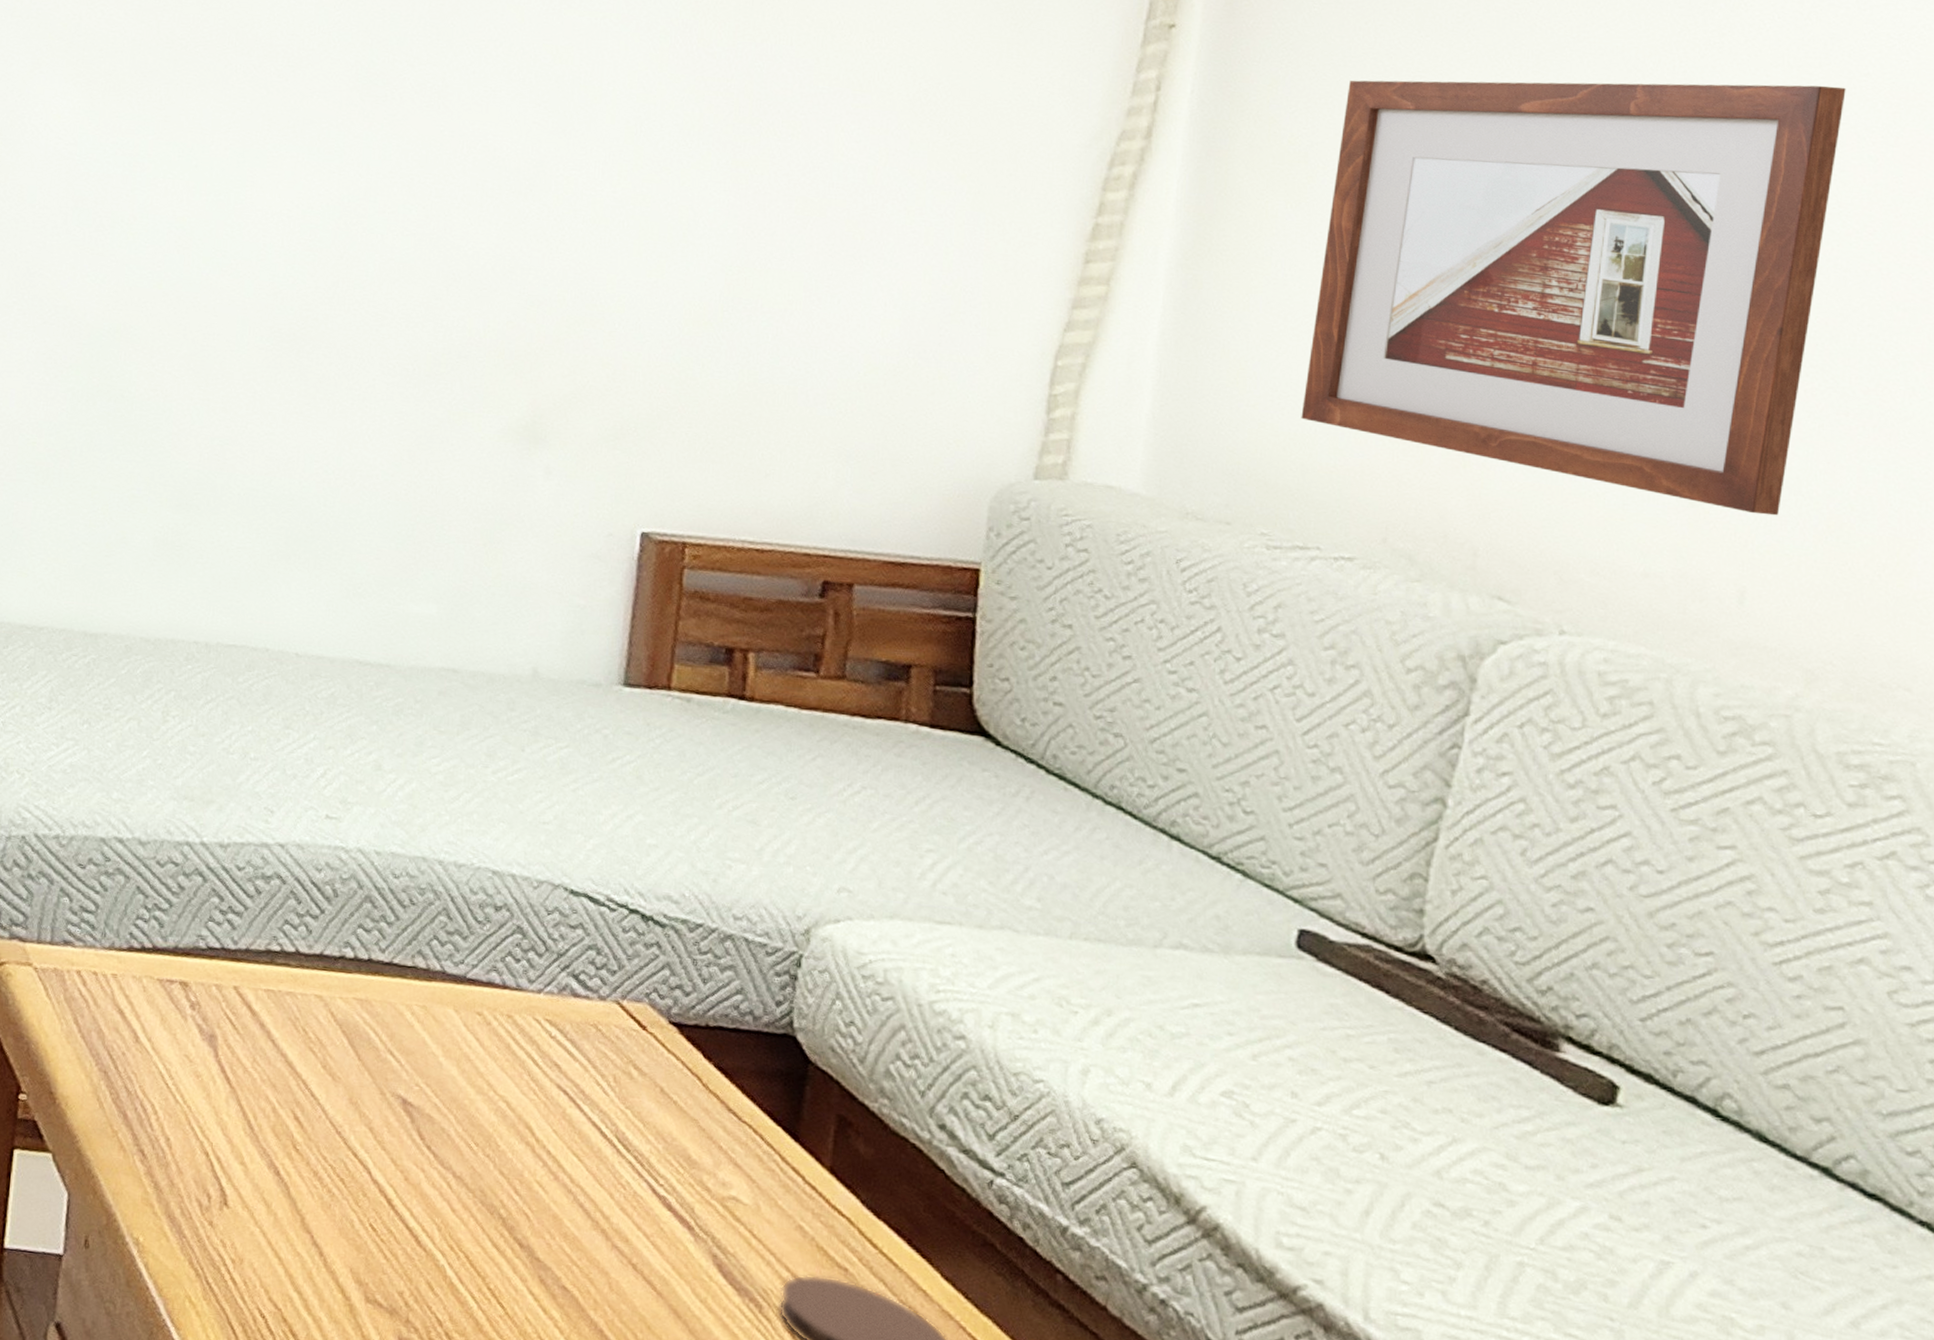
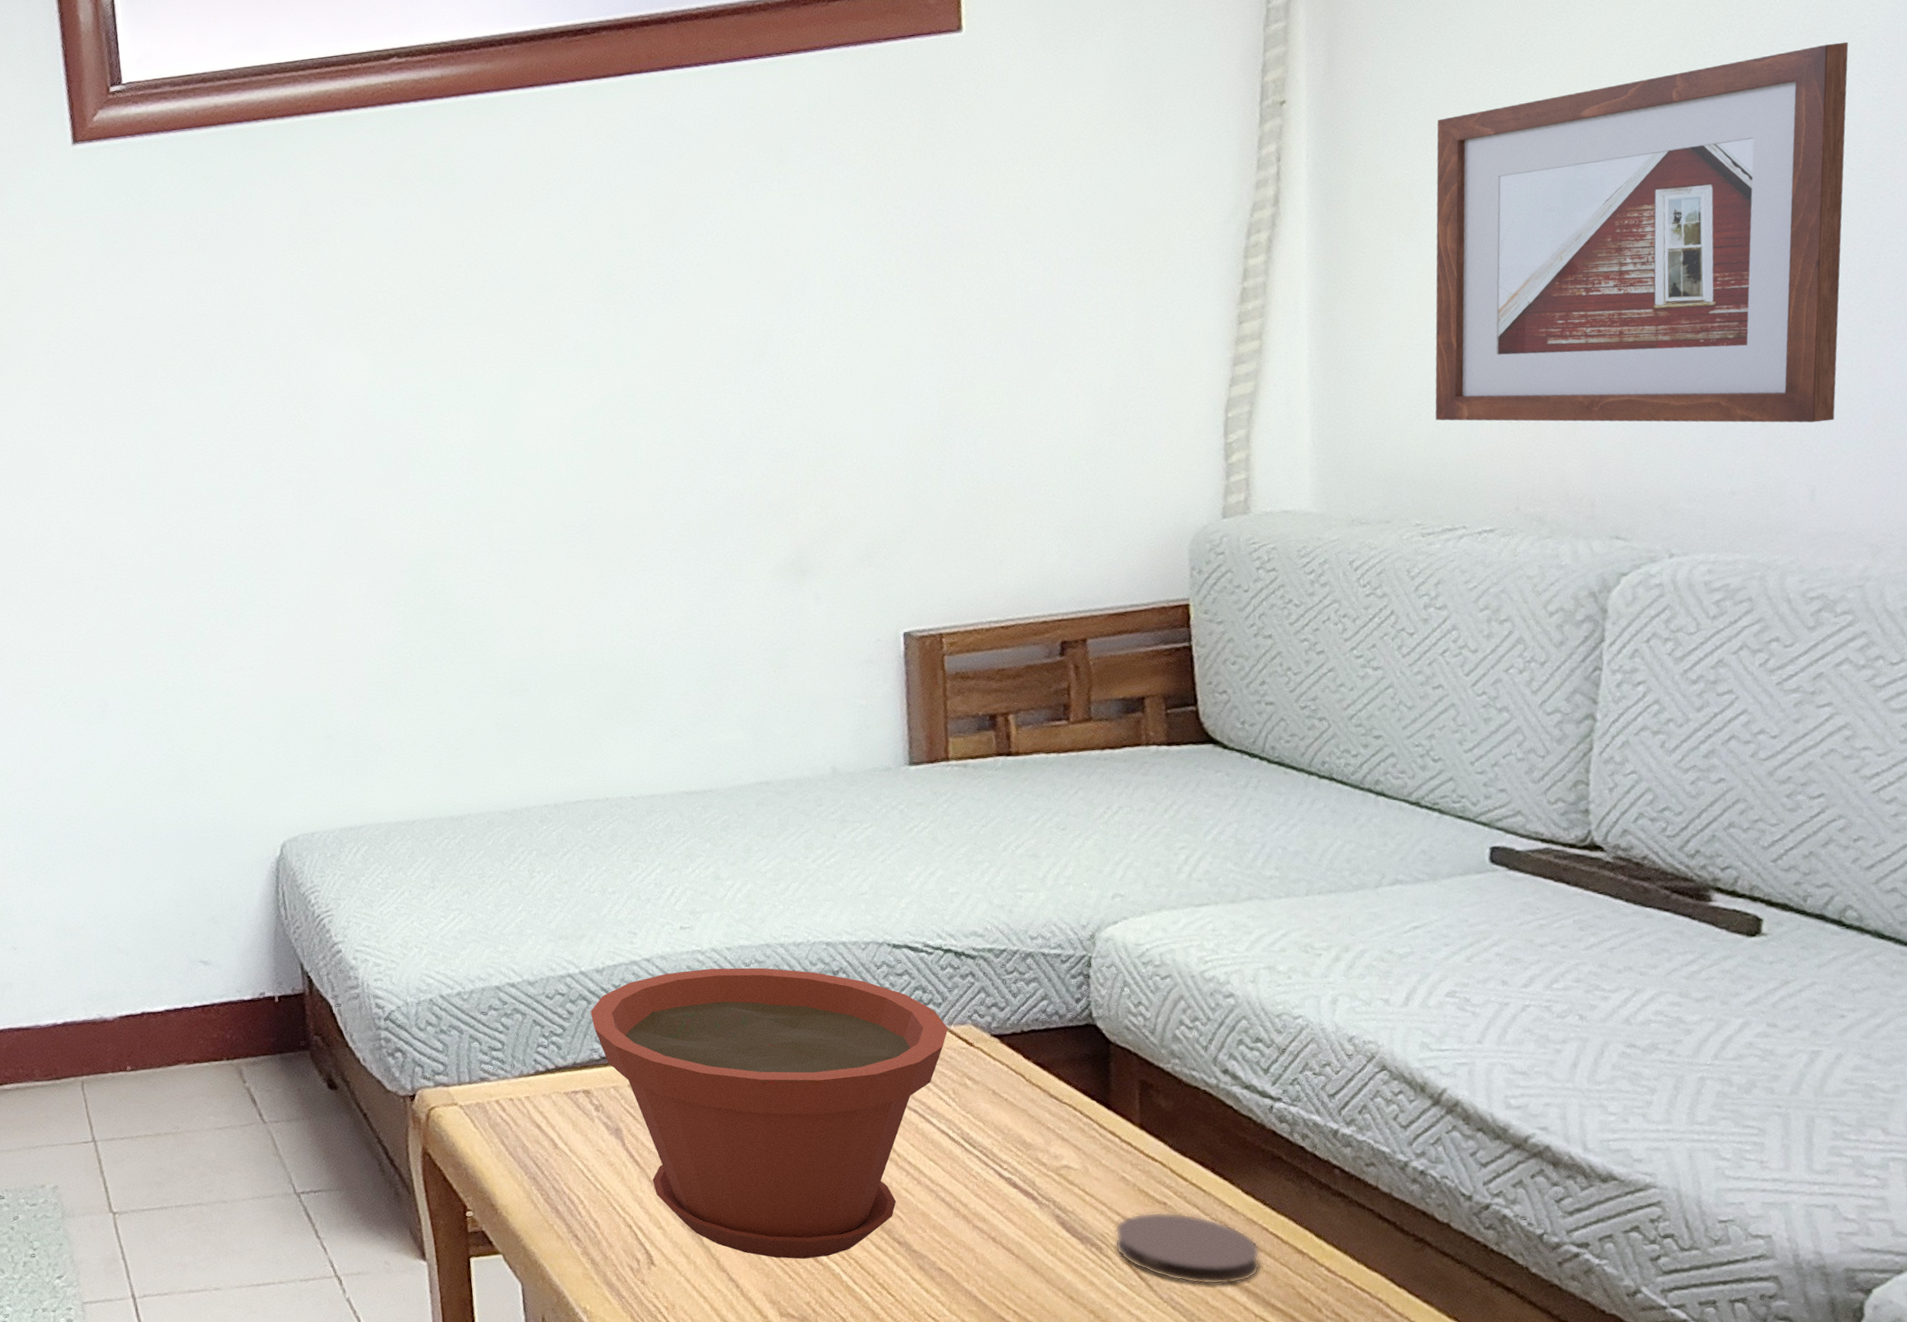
plant pot: none [204,865,620,1243] -> present [590,967,948,1259]

